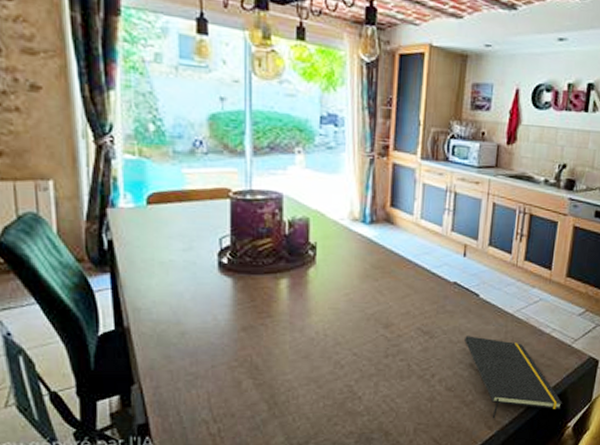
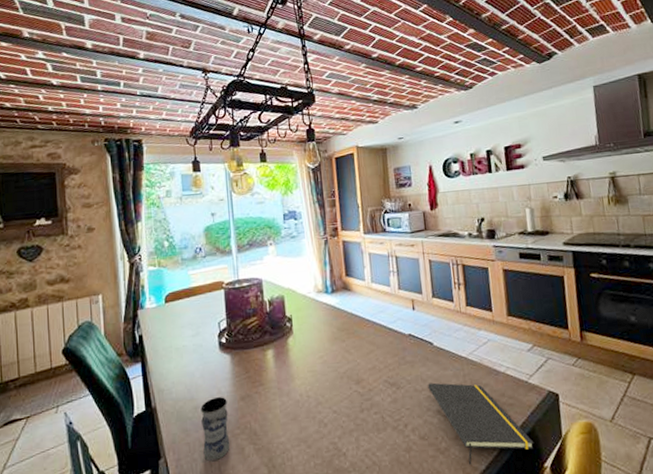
jar: none [189,325,224,393] -> present [200,397,230,462]

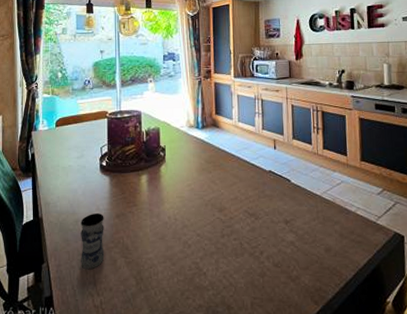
notepad: present [428,382,534,466] -> none [284,216,379,294]

